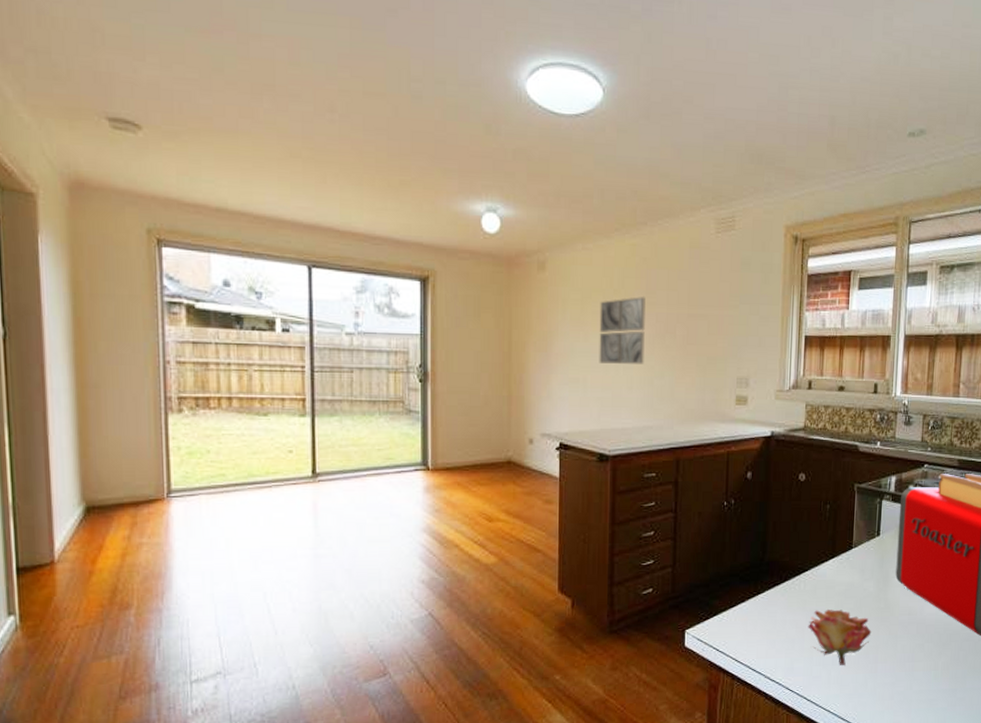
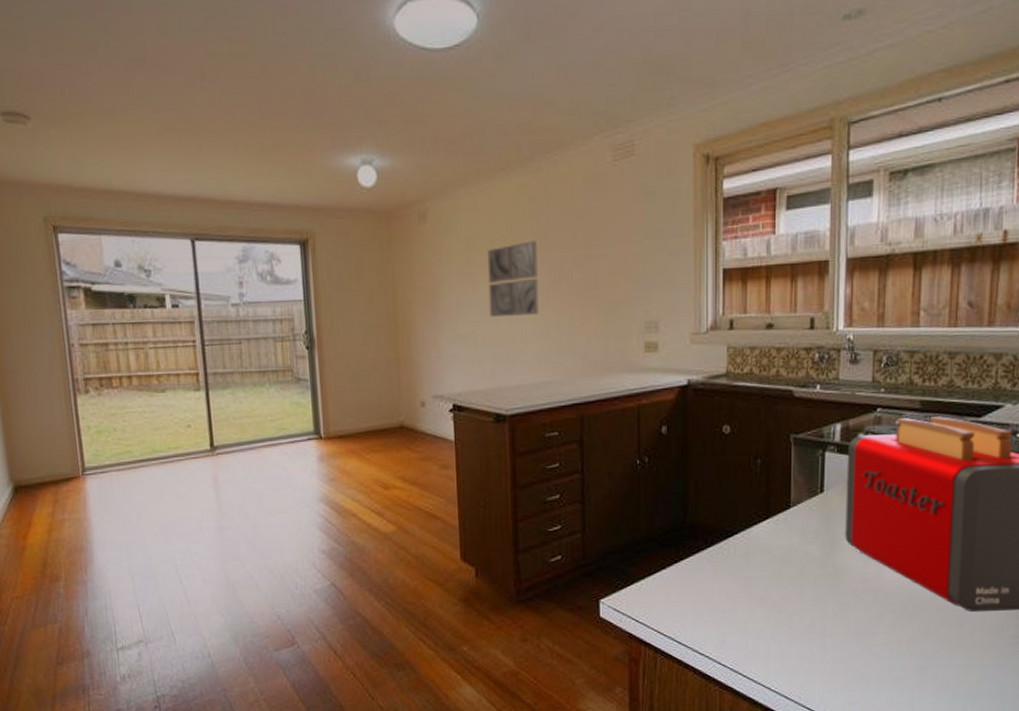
flower: present [807,609,872,665] -> none [740,575,818,638]

